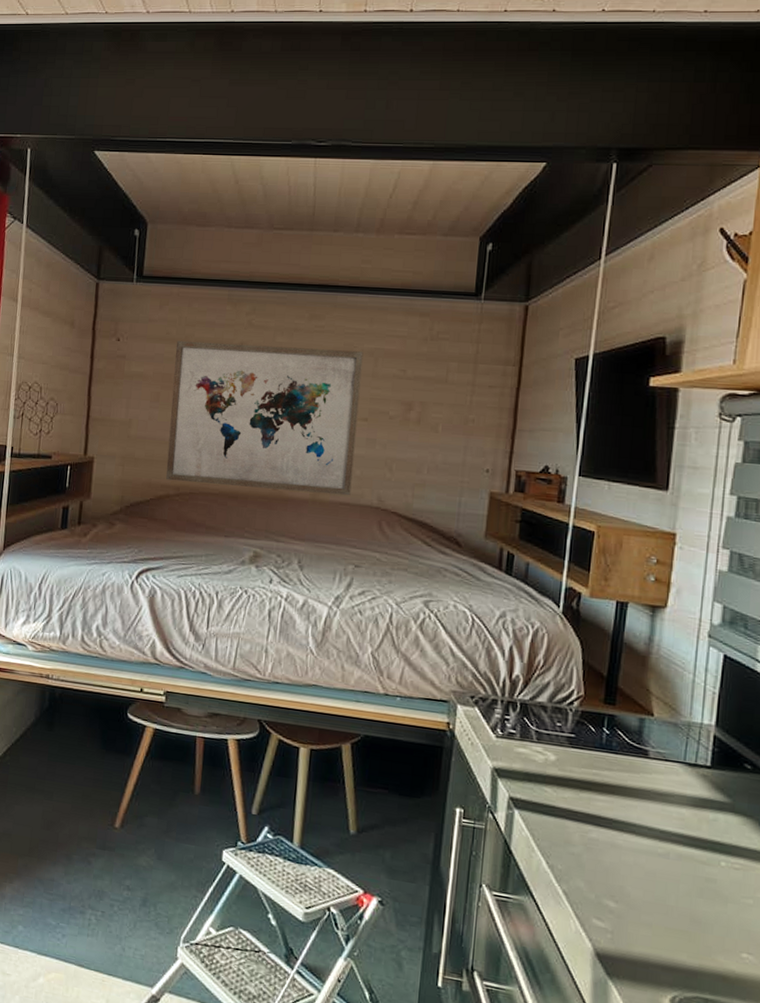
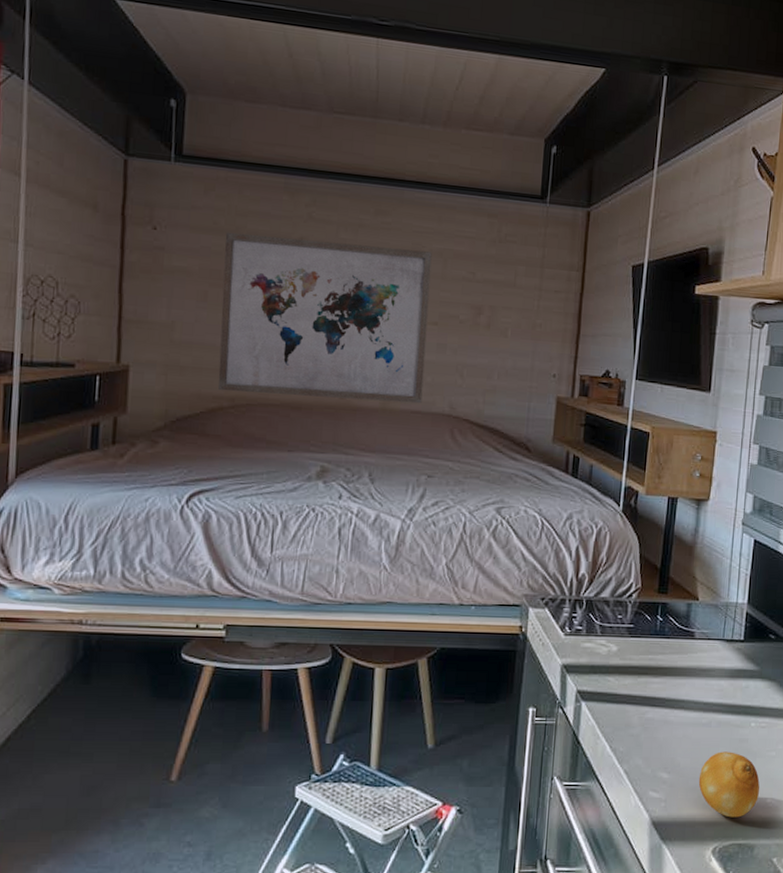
fruit: none [653,888,733,968] -> present [698,751,760,818]

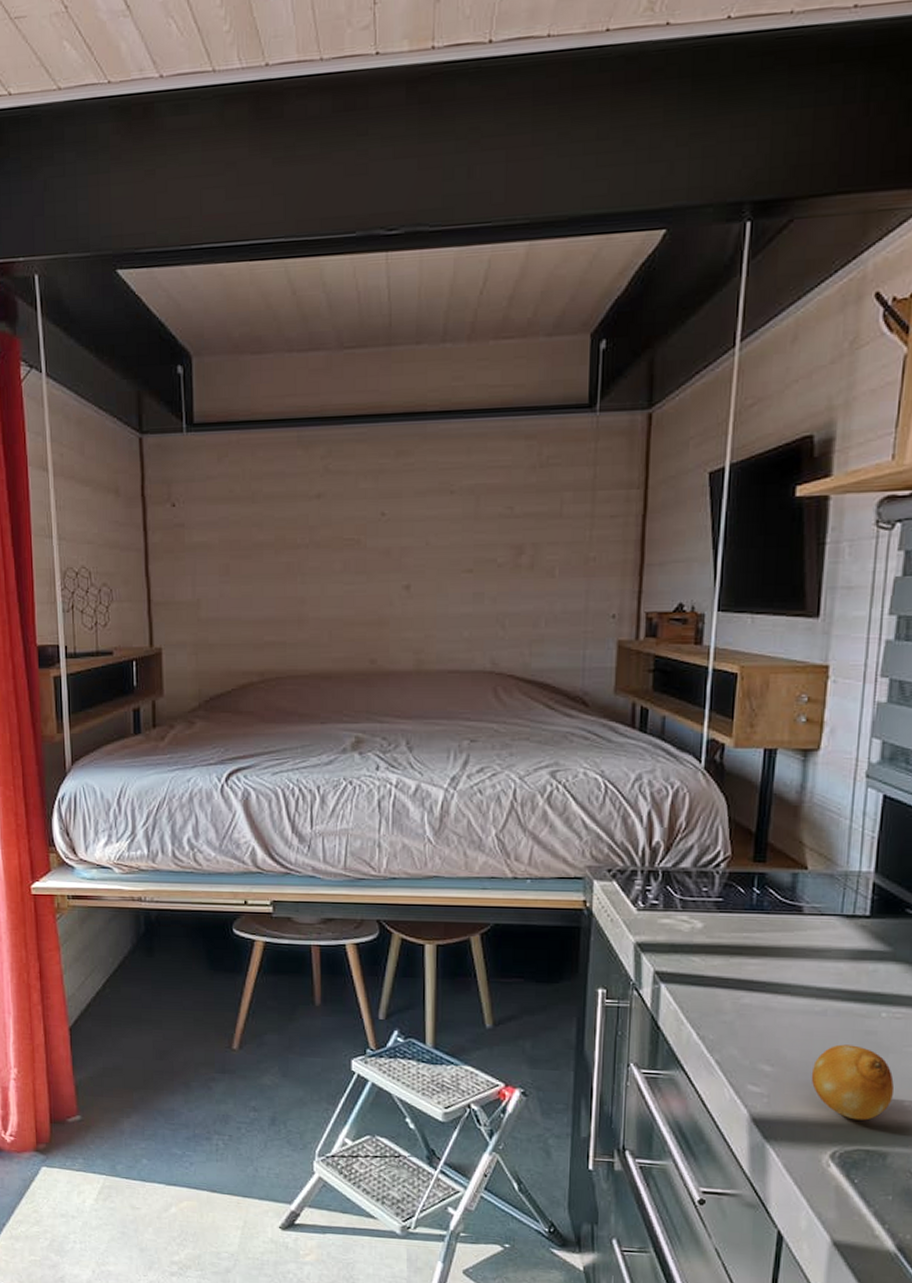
wall art: present [218,231,432,404] -> none [242,490,462,666]

